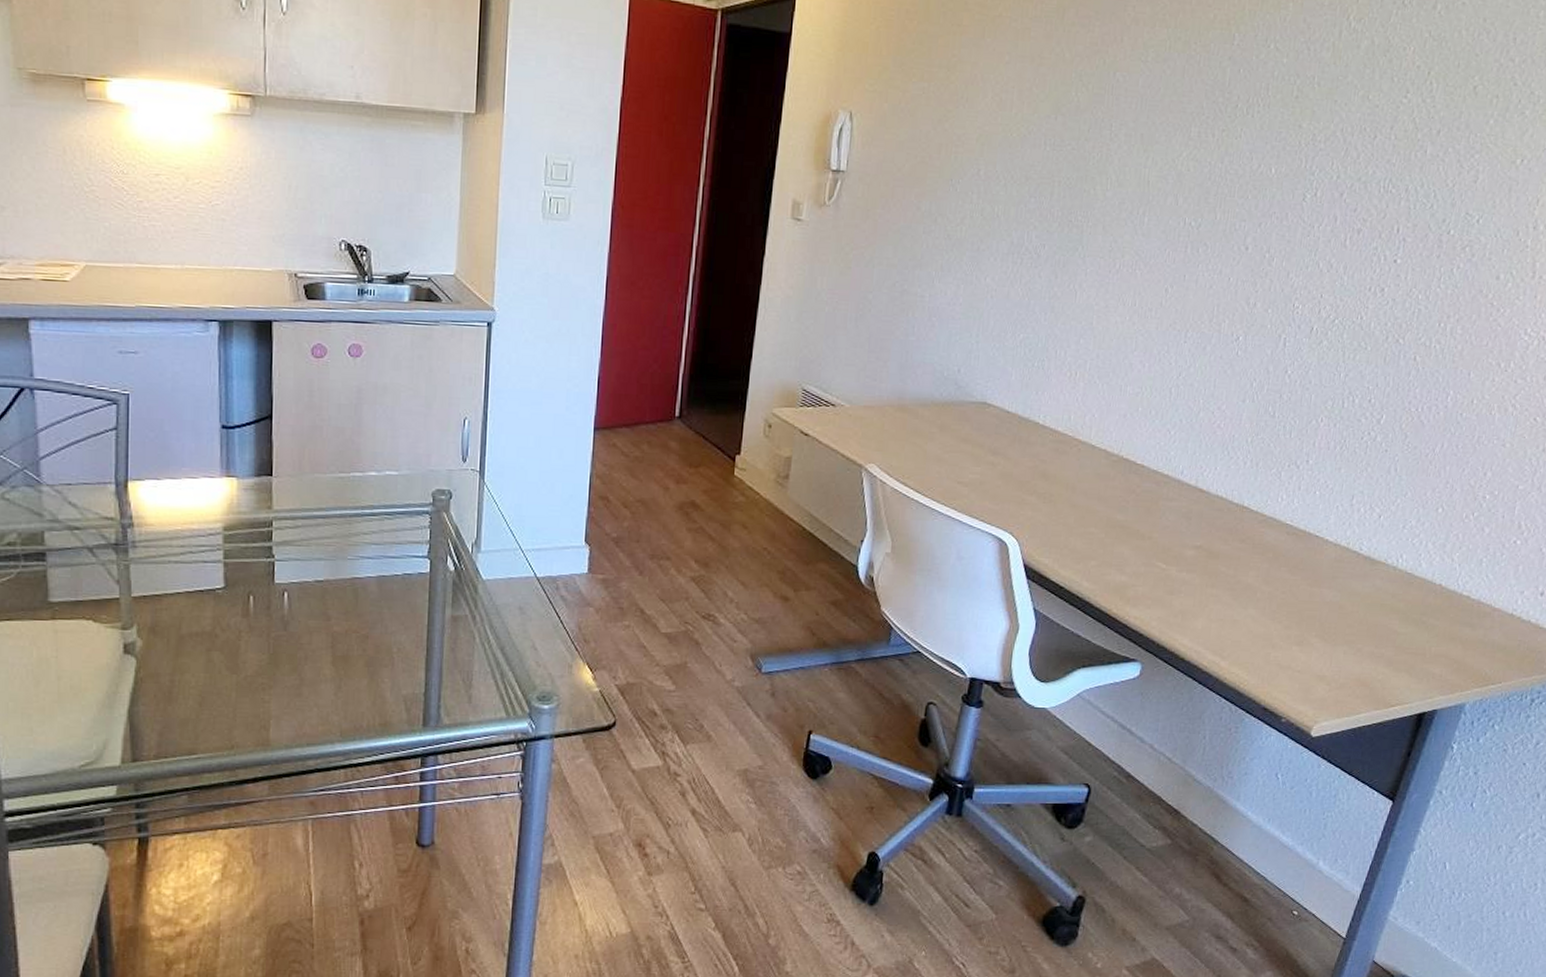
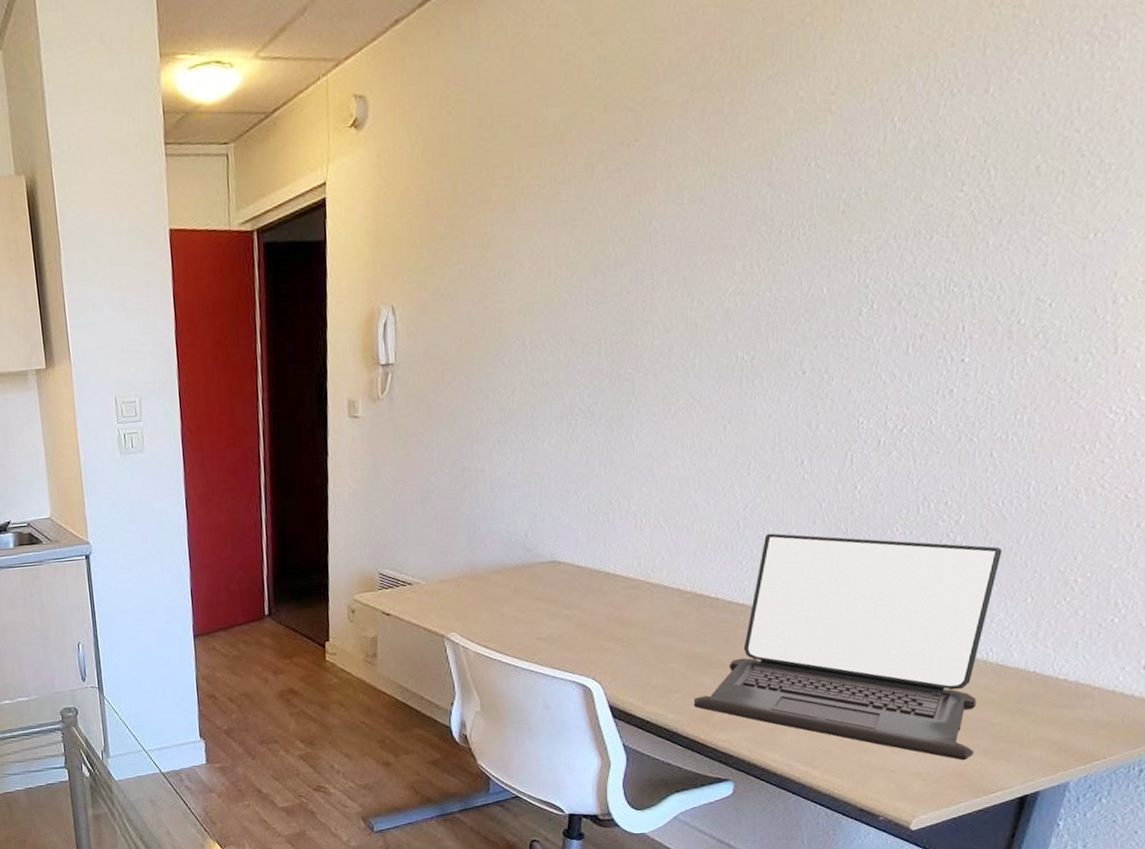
laptop: none [1108,405,1419,669] -> present [693,533,1002,761]

